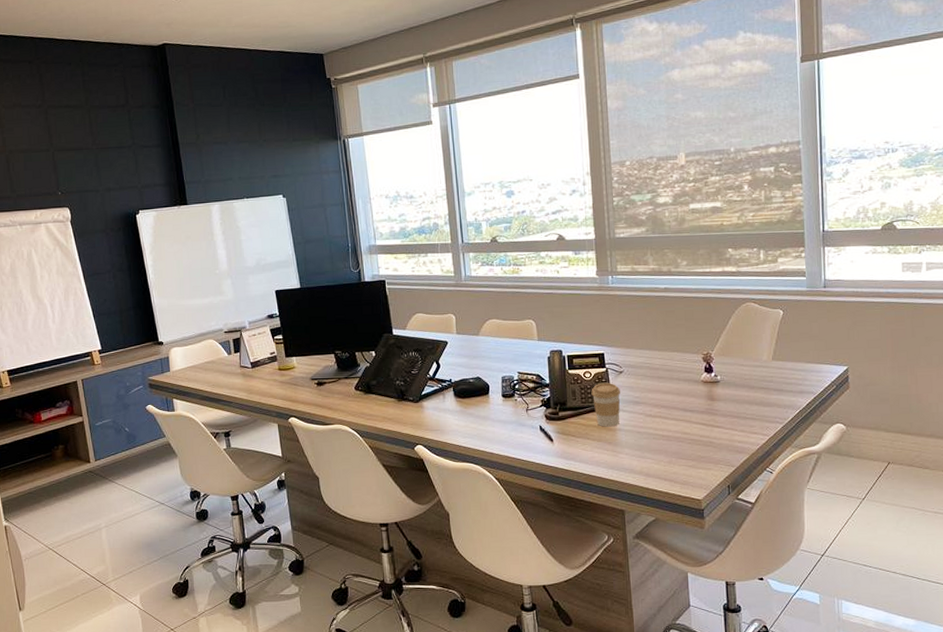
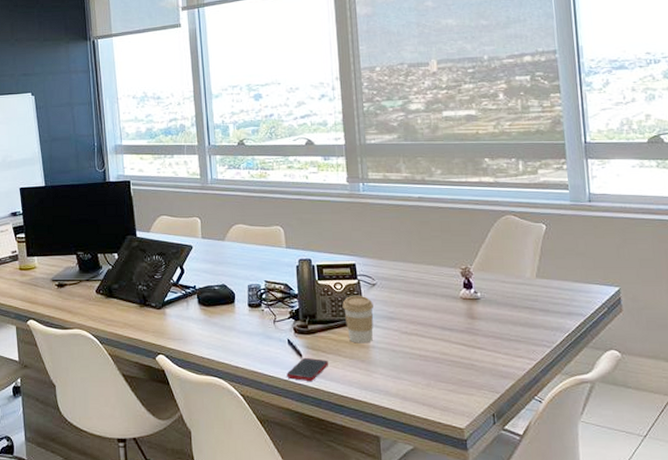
cell phone: none [539,441,579,463] -> present [287,357,329,381]

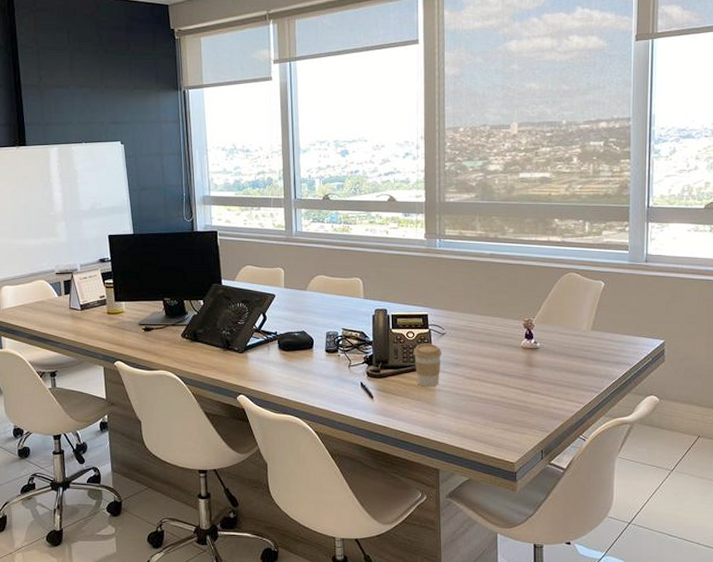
cell phone: present [287,357,329,381] -> none [358,398,398,420]

